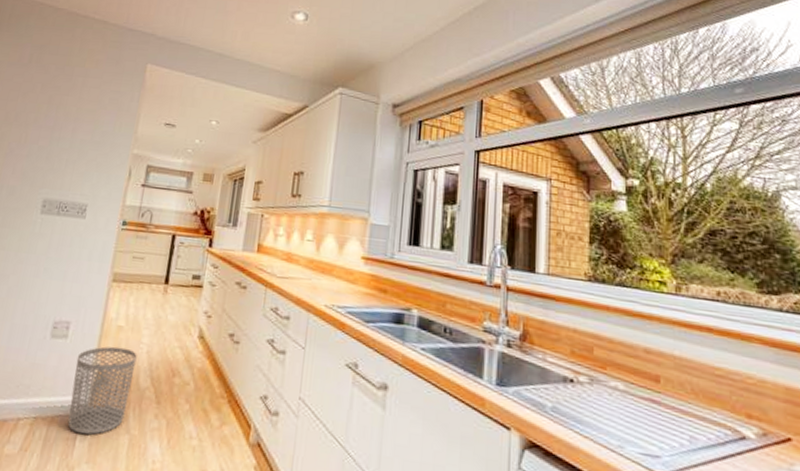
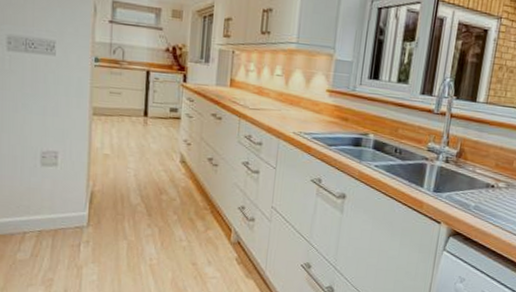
waste bin: present [67,346,137,435] -> none [69,171,126,242]

